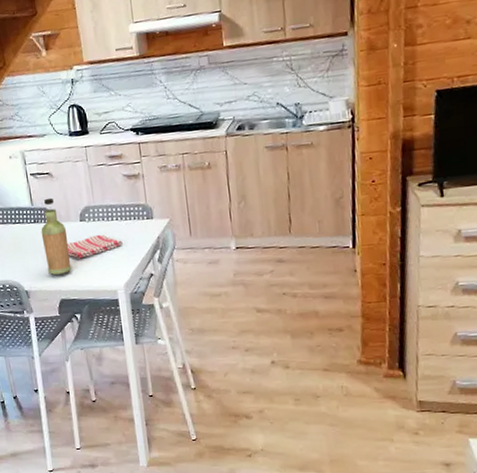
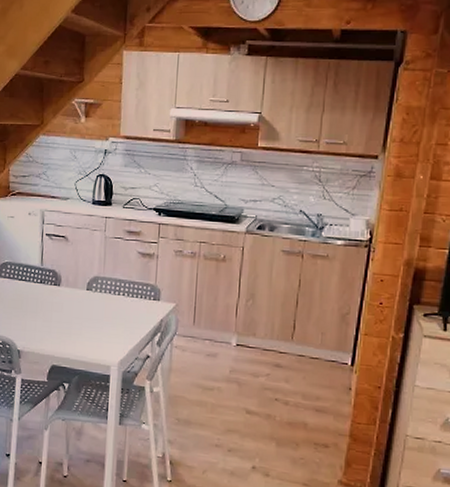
bottle: present [41,197,72,275] -> none [44,261,71,340]
dish towel: present [66,234,123,259] -> none [67,306,125,328]

